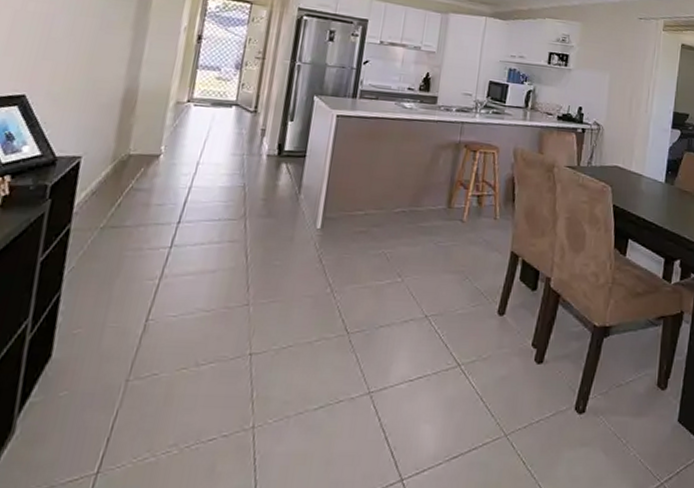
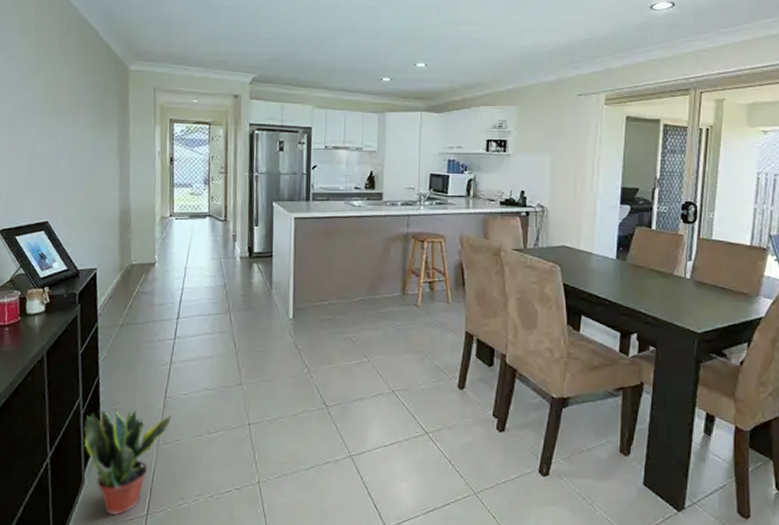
potted plant: none [24,331,153,477] -> present [83,407,172,516]

